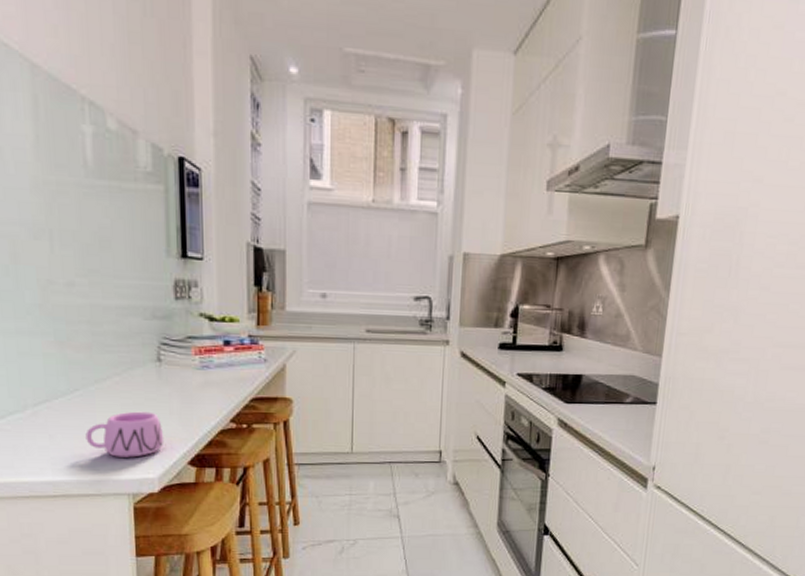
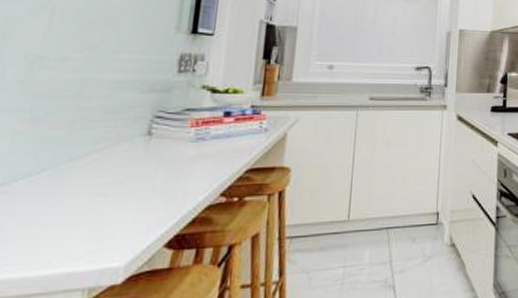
mug: present [85,411,164,458] -> none [42,190,141,245]

